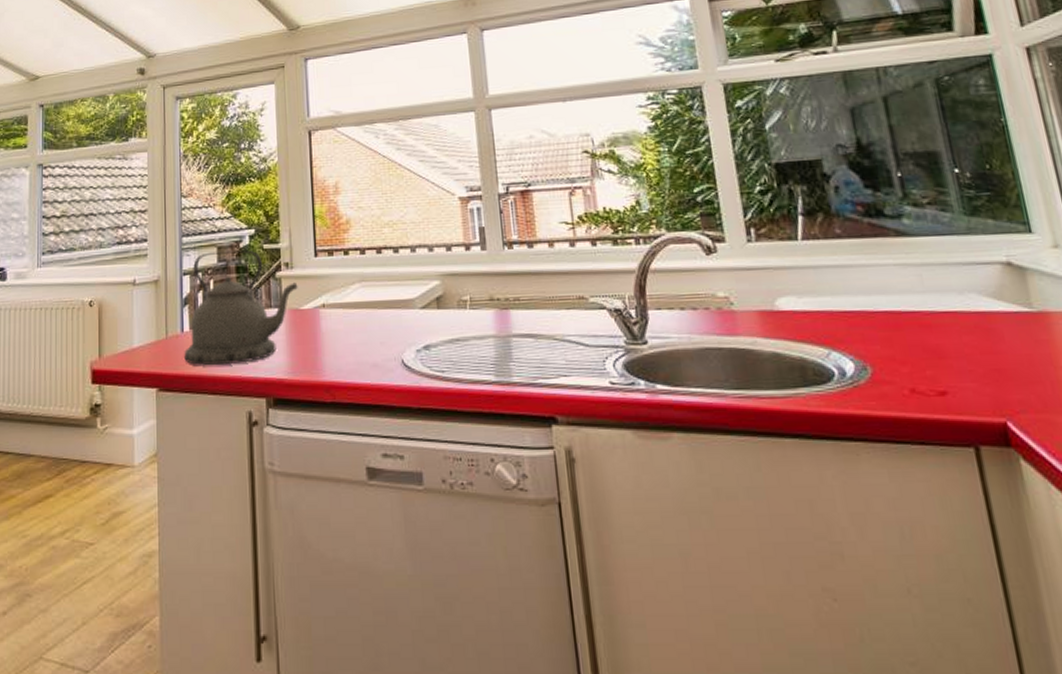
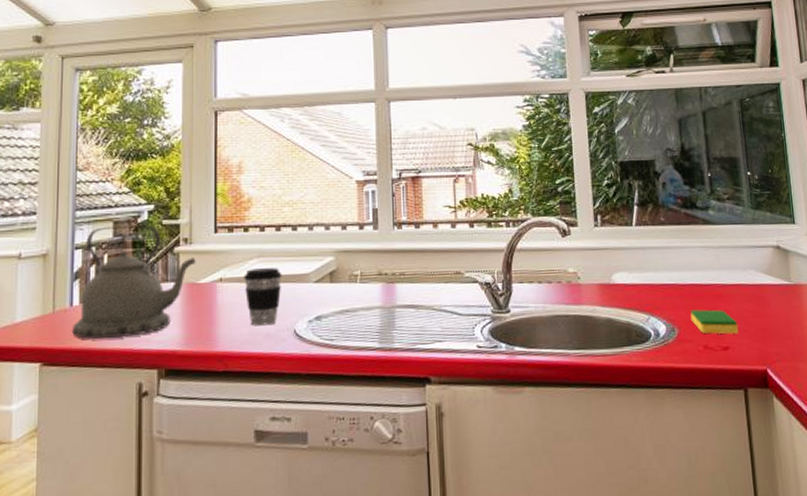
coffee cup: none [346,293,386,355] -> present [244,268,282,326]
dish sponge: none [886,343,960,376] -> present [690,309,739,335]

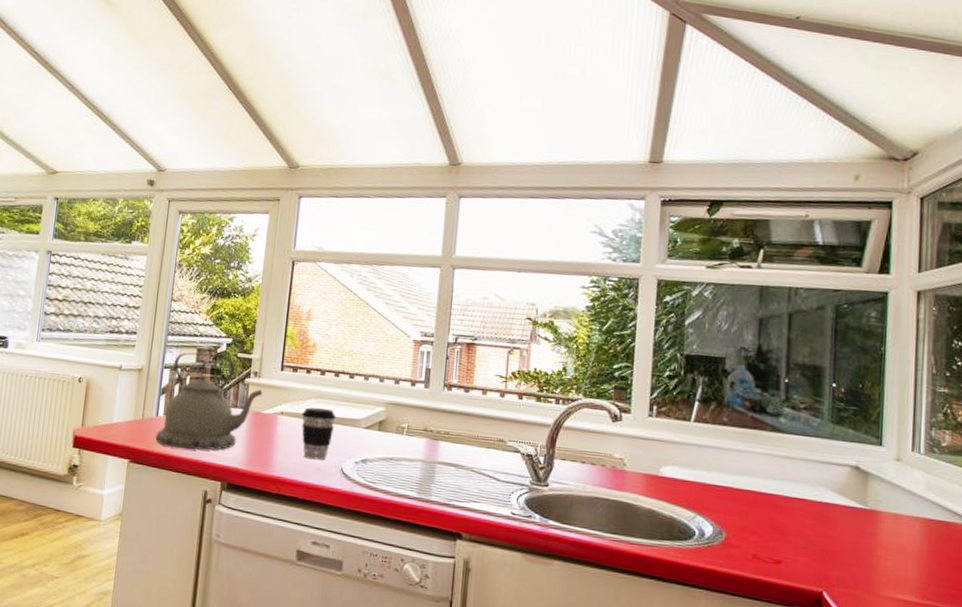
dish sponge: present [690,309,739,335] -> none [742,516,796,550]

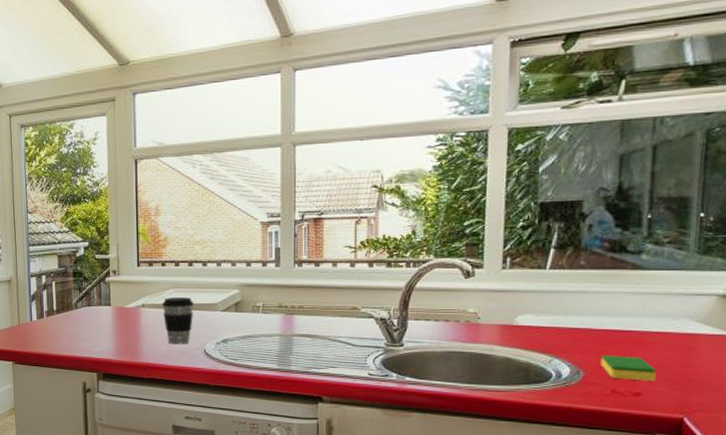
kettle: present [155,352,263,450] -> none [33,259,123,346]
dish sponge: none [742,516,796,550] -> present [600,355,657,381]

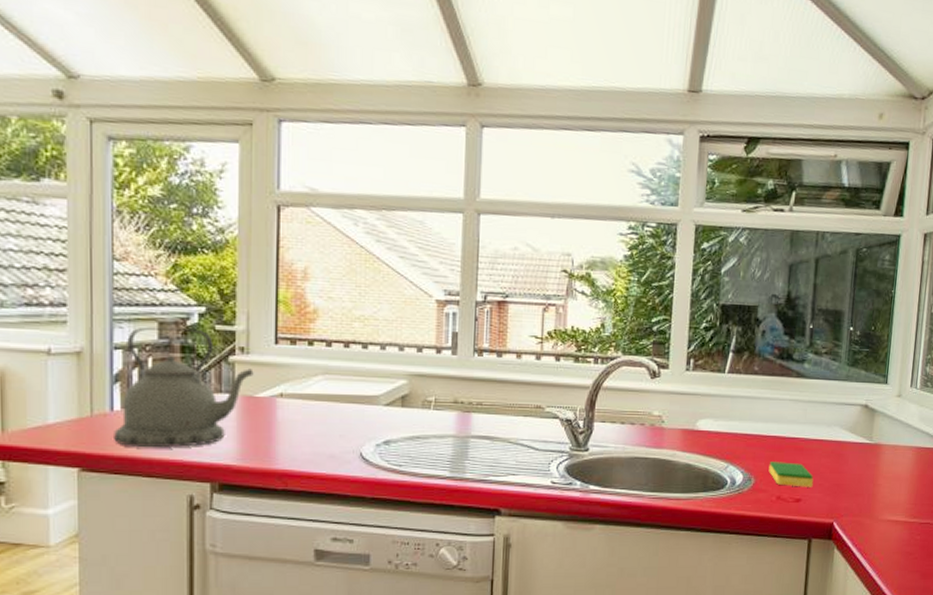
kettle: none [33,259,123,346] -> present [114,327,254,447]
coffee cup: present [162,297,194,345] -> none [307,386,349,446]

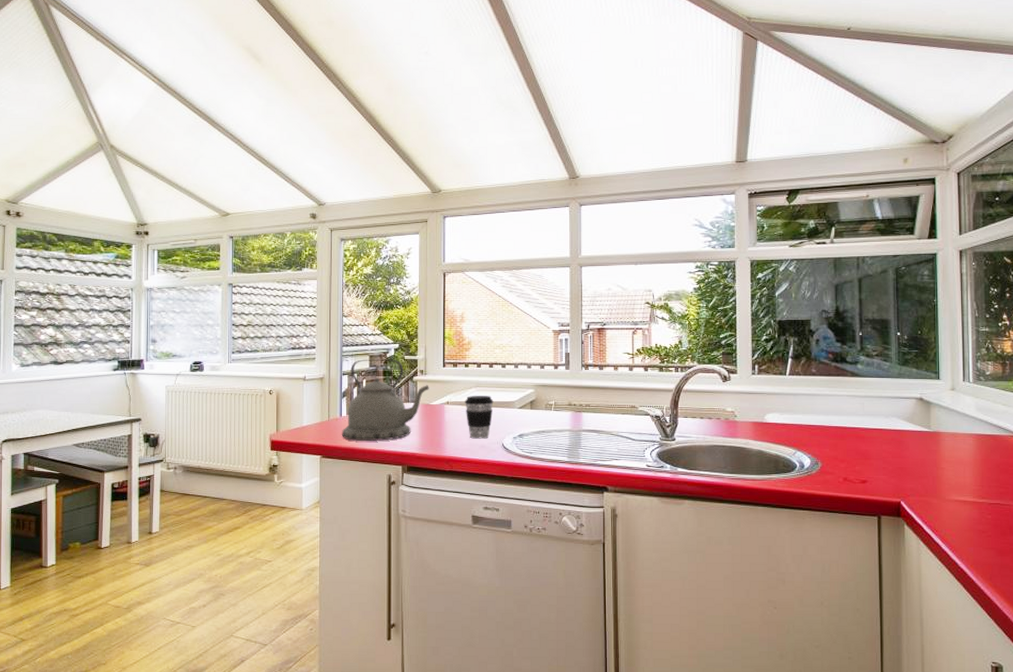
coffee cup: none [307,386,349,446] -> present [465,396,494,439]
dish sponge: present [768,462,814,487] -> none [833,448,877,470]

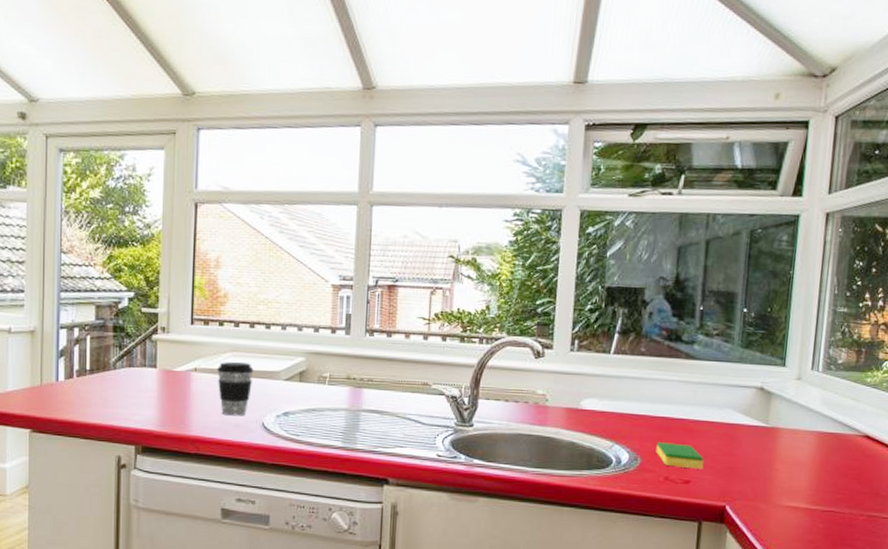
kettle: present [342,359,429,441] -> none [58,309,173,414]
dish sponge: none [833,448,877,470] -> present [656,442,704,469]

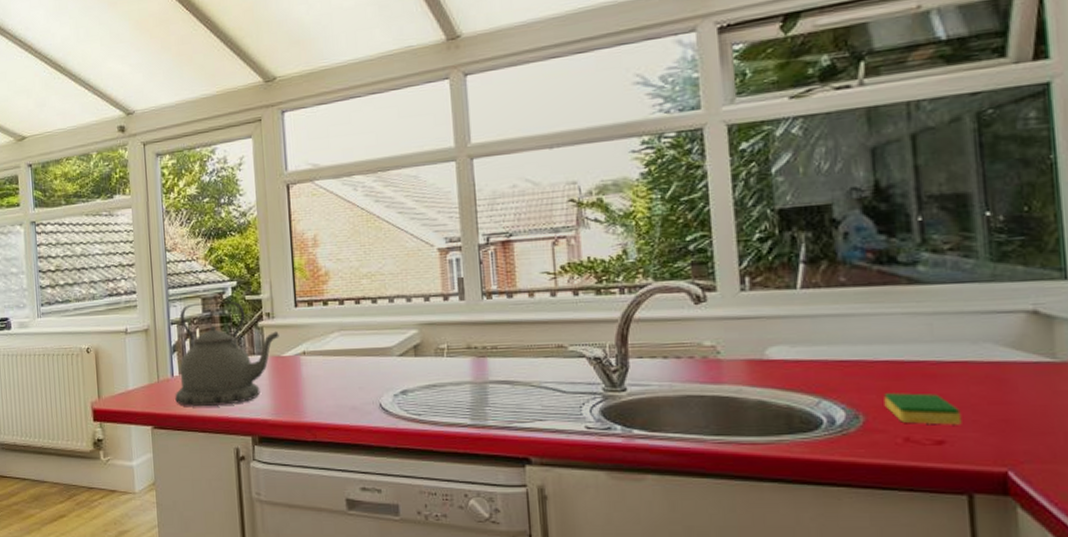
kettle: none [58,309,173,414] -> present [175,301,279,406]
coffee cup: present [217,362,254,416] -> none [326,341,364,399]

